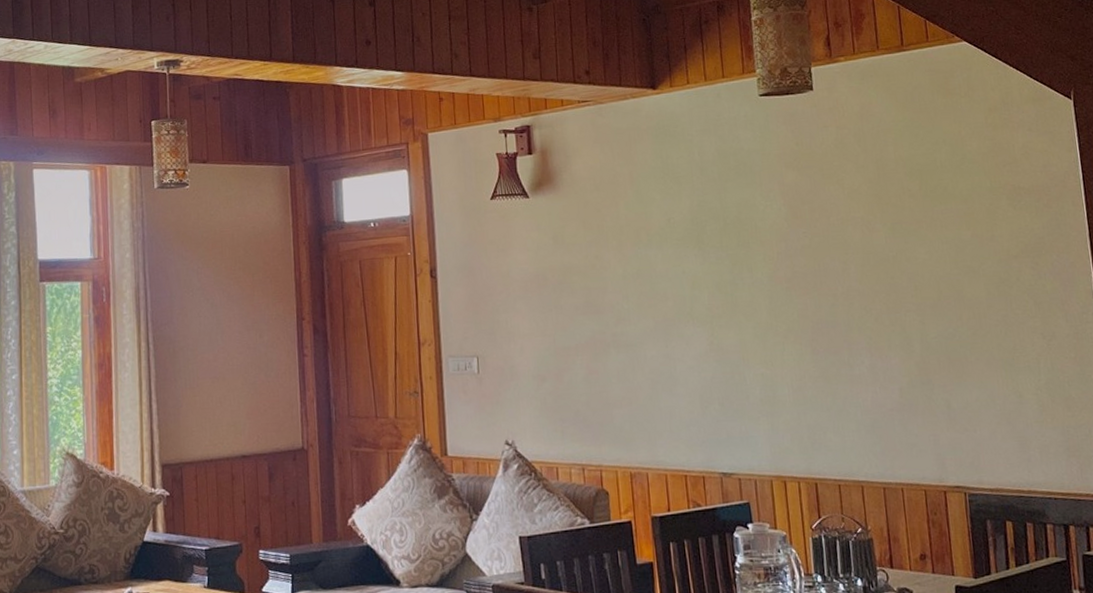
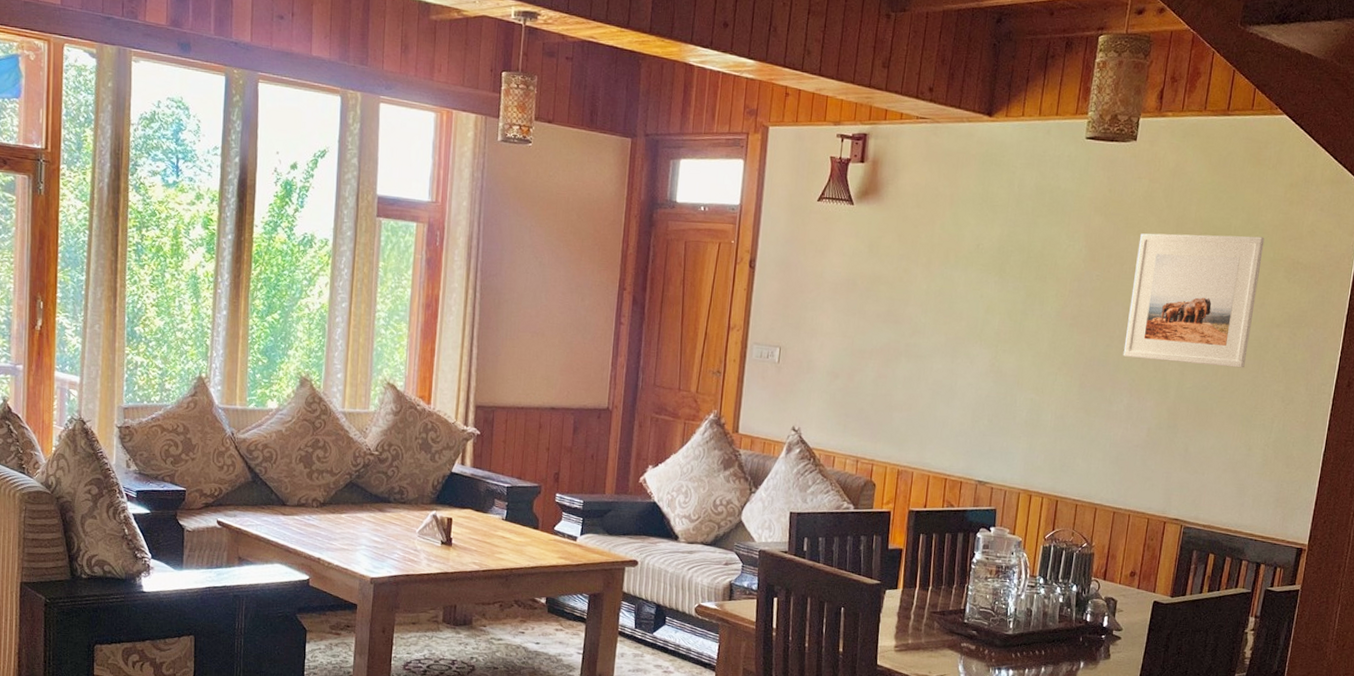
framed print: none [840,167,990,314] -> present [1123,233,1265,368]

